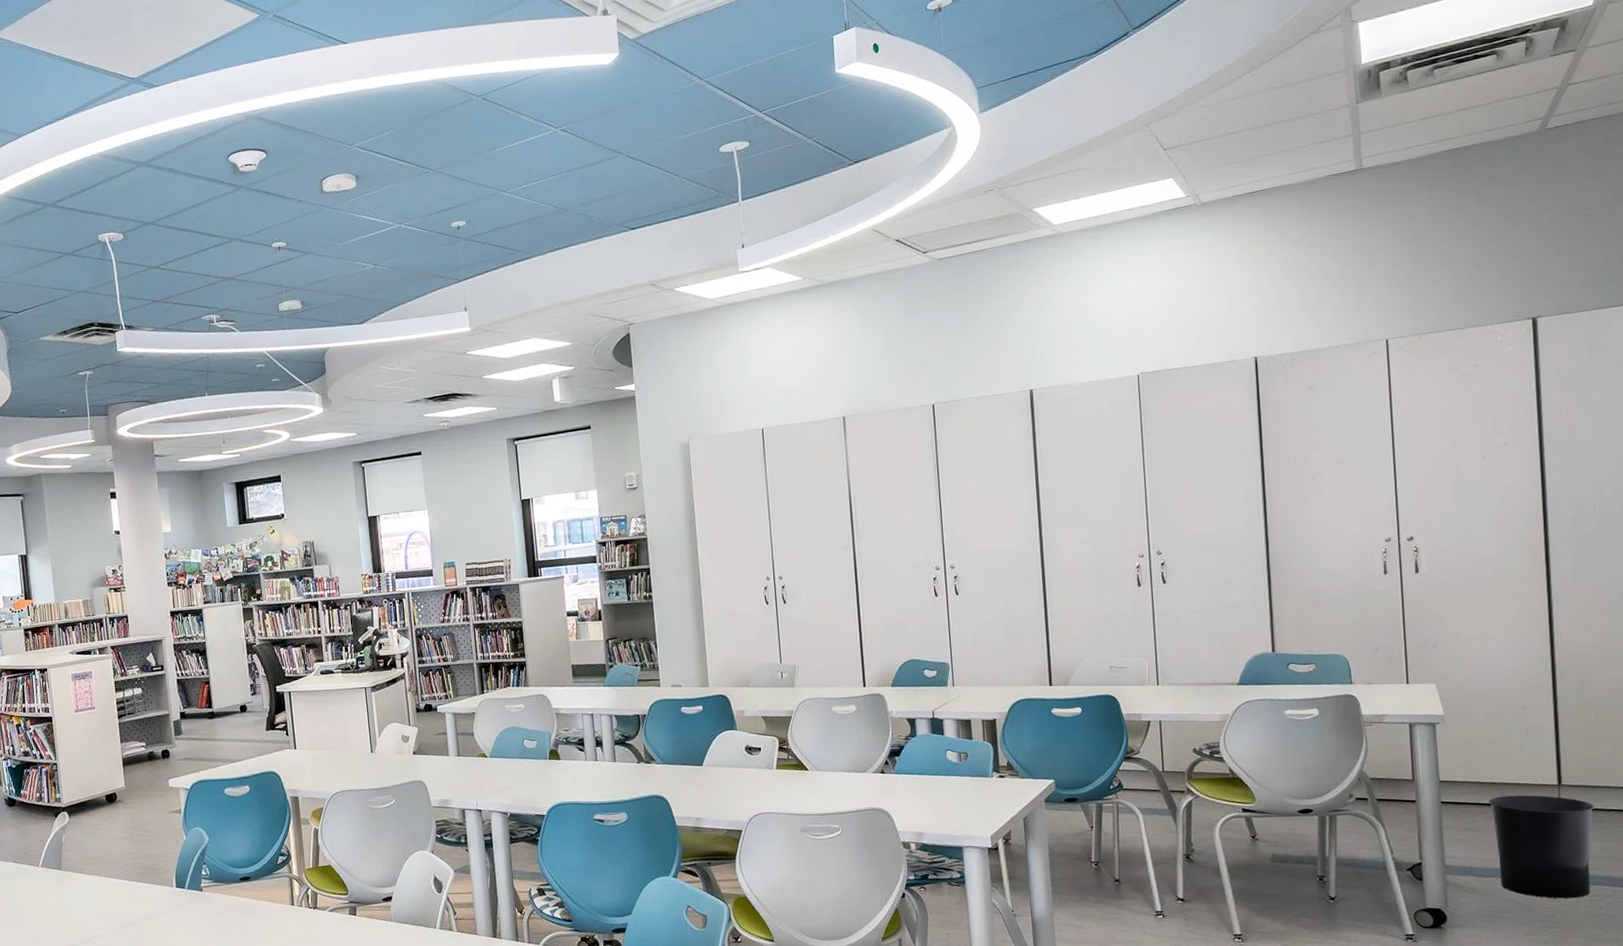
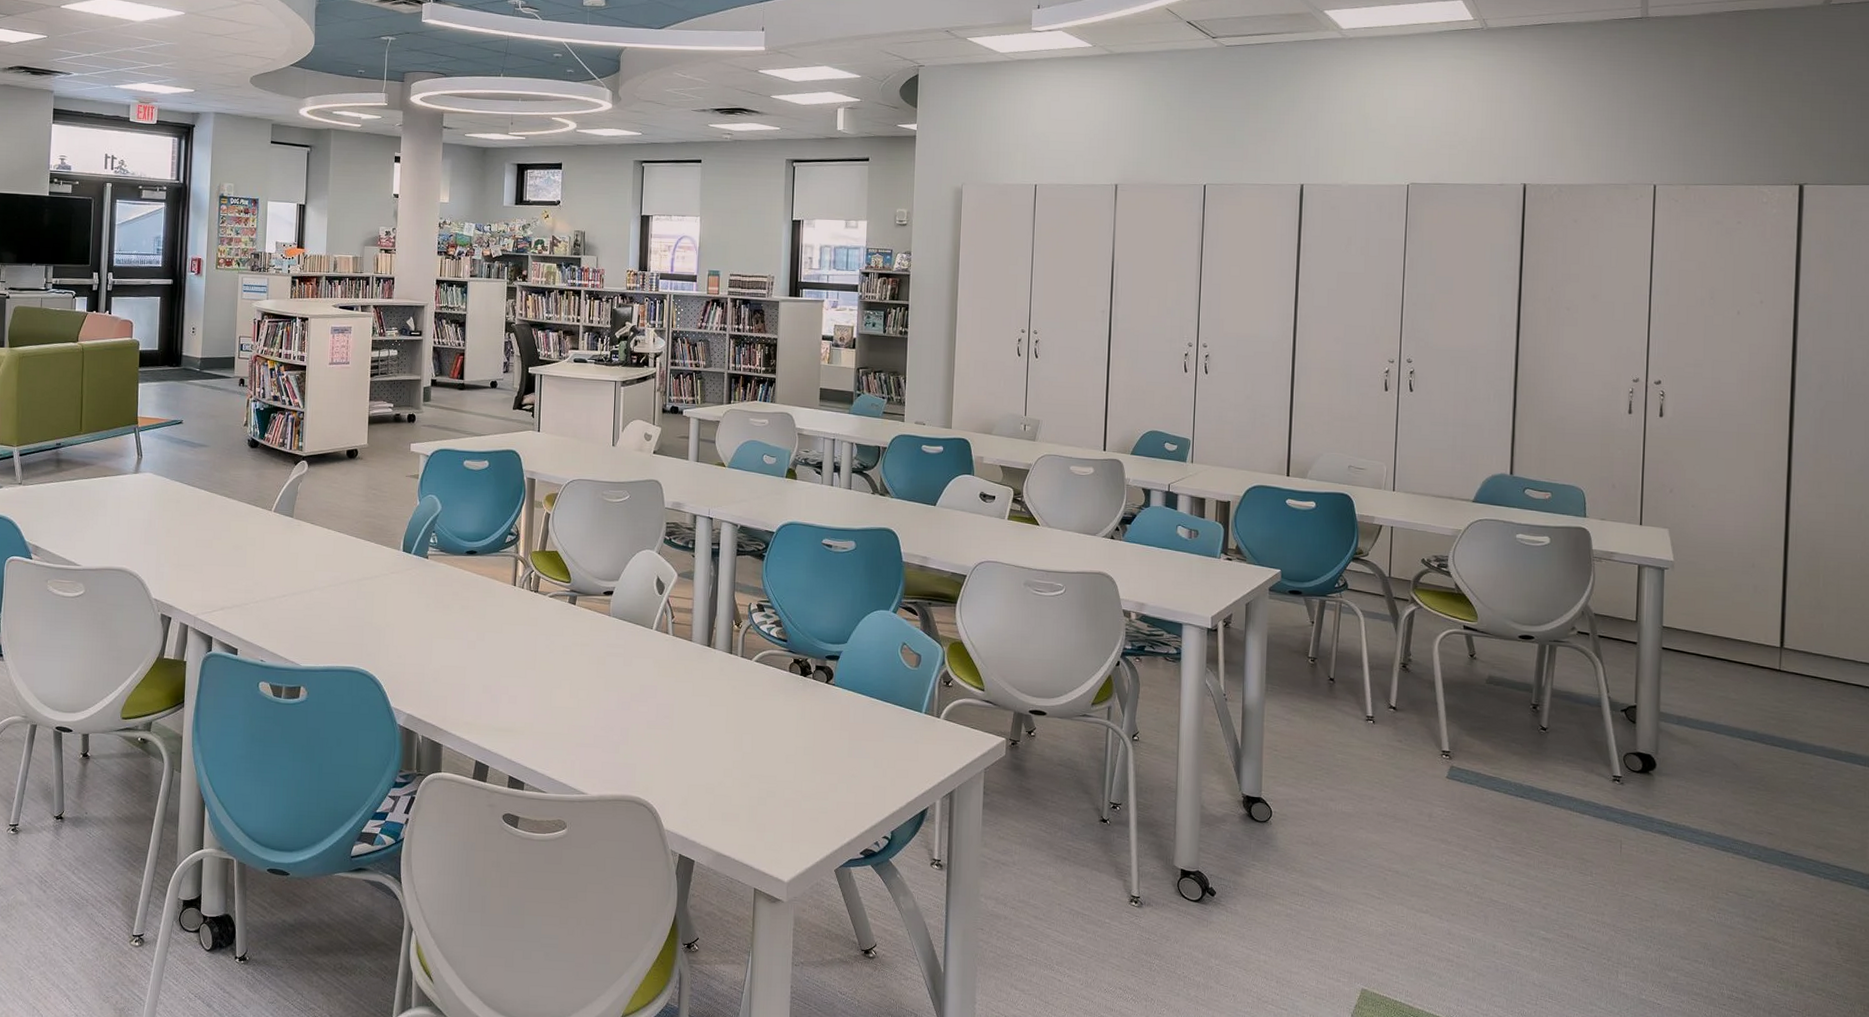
waste bin: present [1489,795,1594,899] -> none [1710,650,1814,764]

